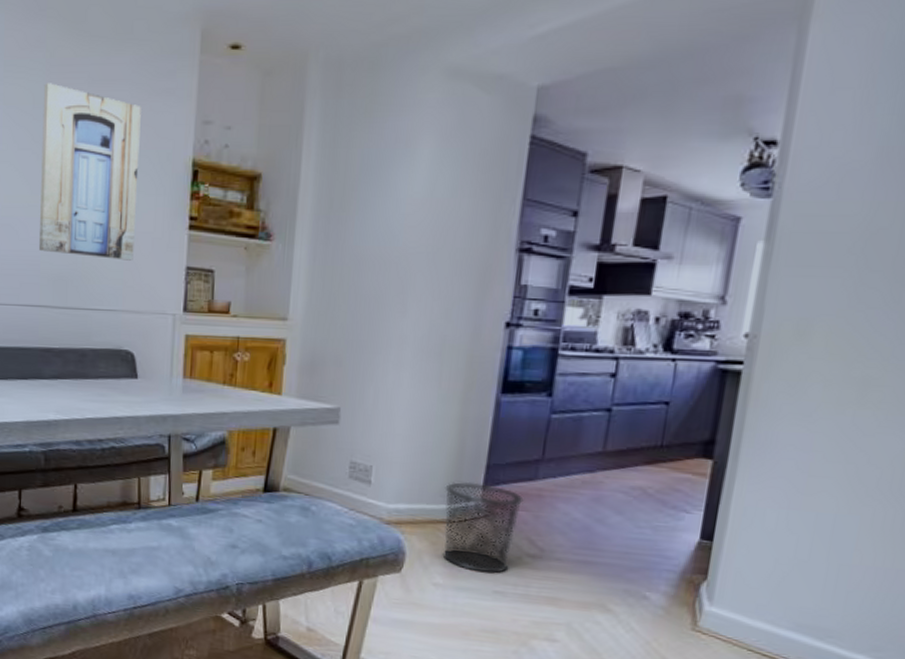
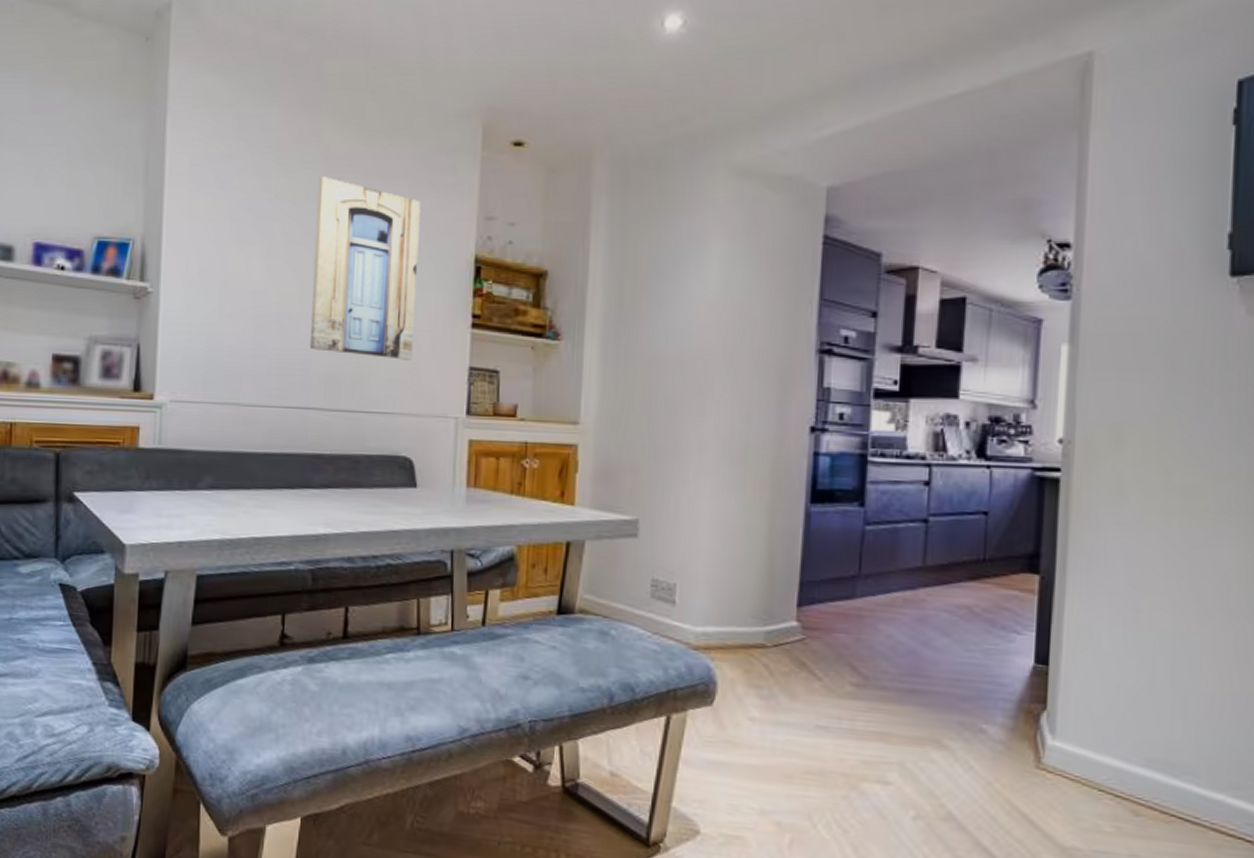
waste bin: present [442,482,524,573] -> none [756,601,842,705]

